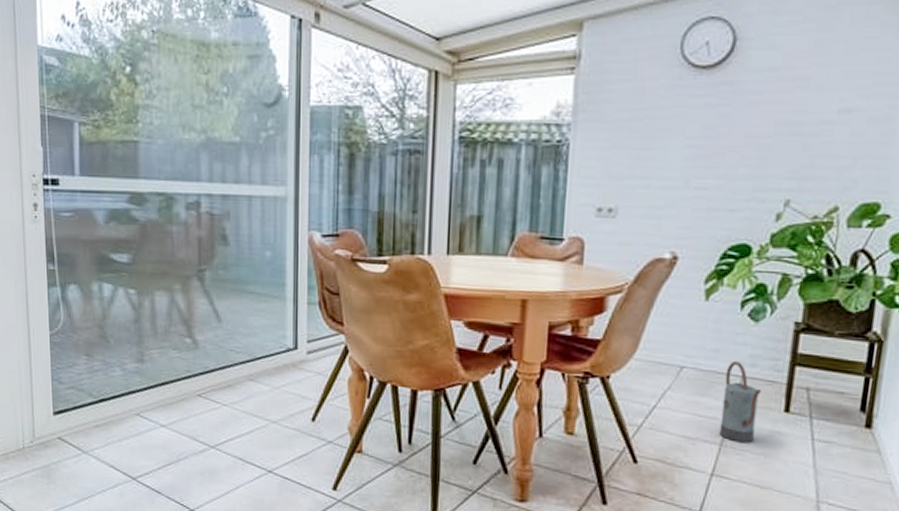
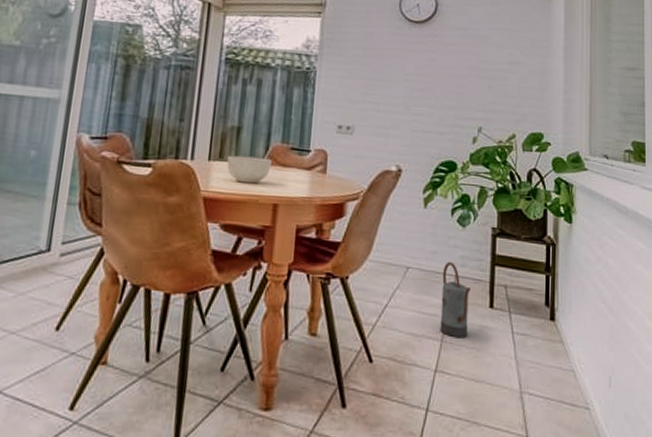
bowl: none [467,248,518,278] -> present [226,155,272,184]

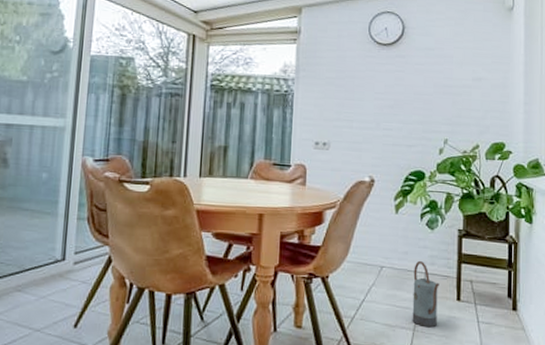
bowl: present [226,155,272,184] -> none [215,171,256,197]

